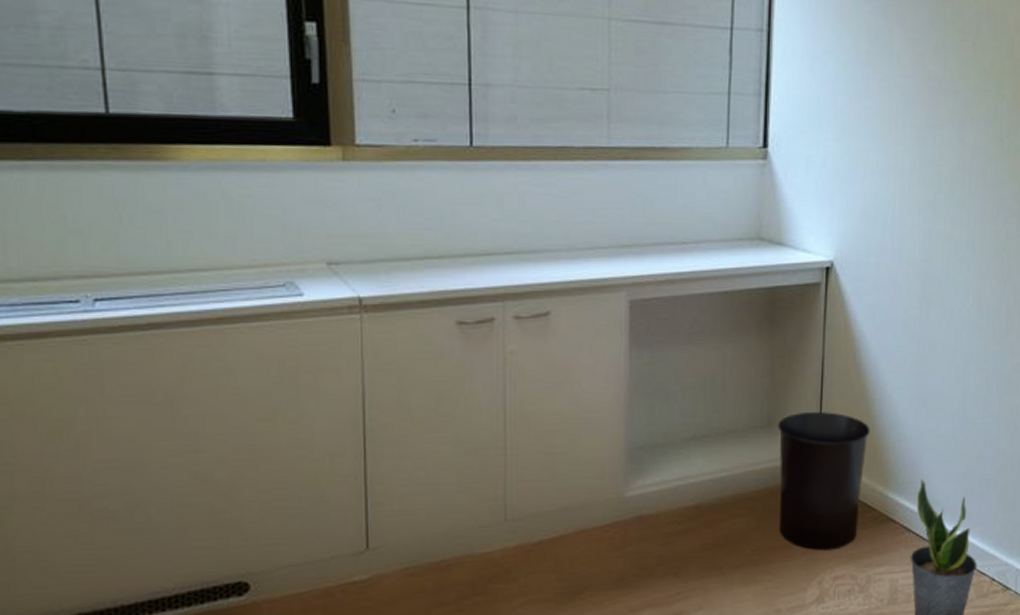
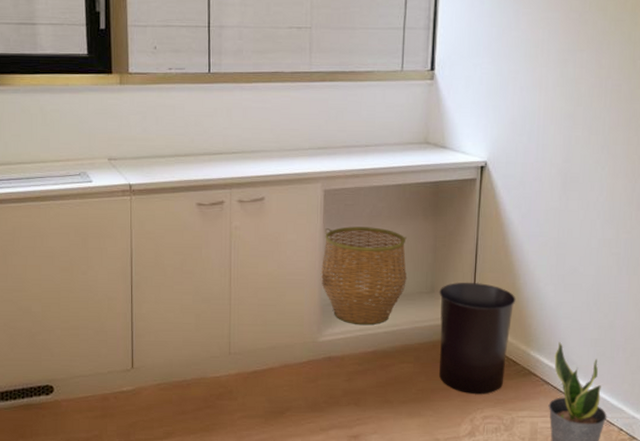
basket: none [626,346,738,473] -> present [320,226,407,326]

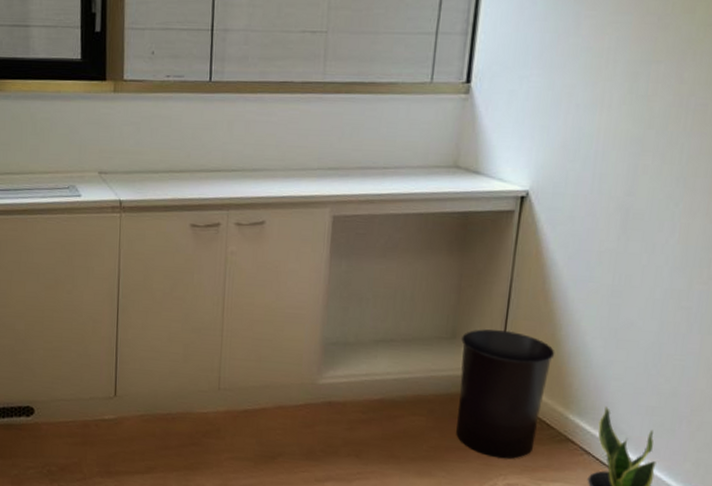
basket: present [320,226,407,326] -> none [323,258,426,370]

